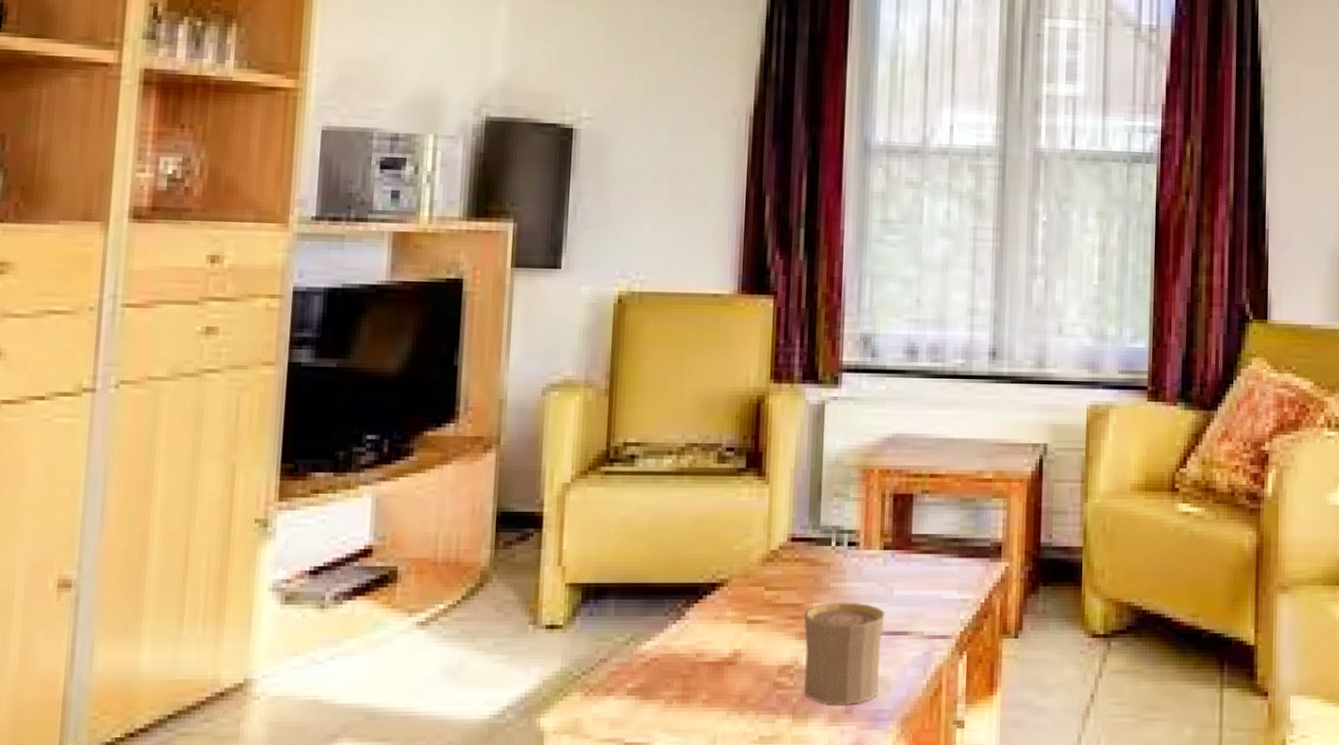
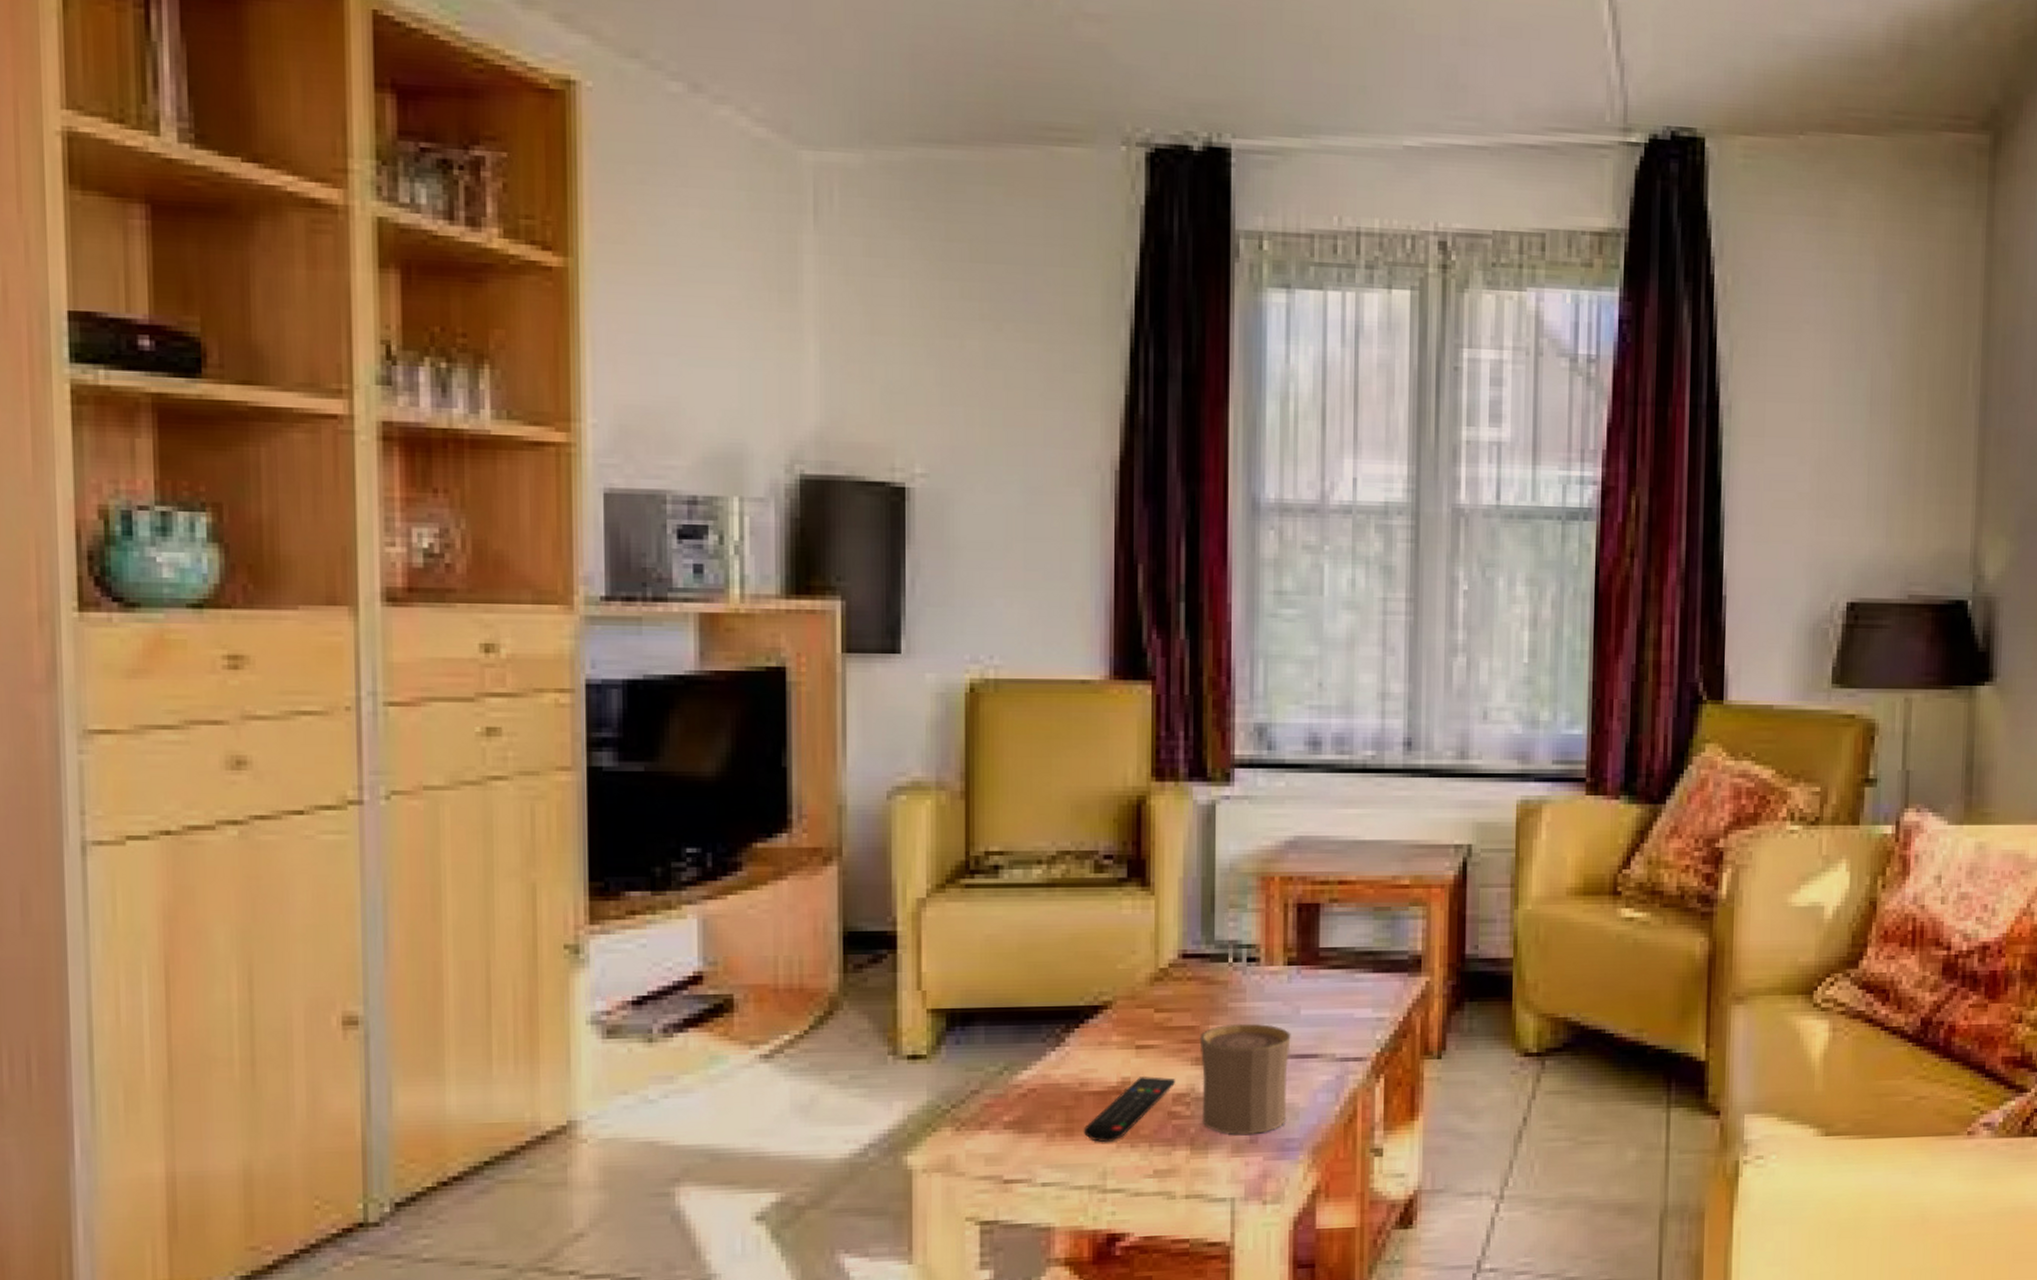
remote control: none [698,649,781,710] -> present [1084,1077,1175,1143]

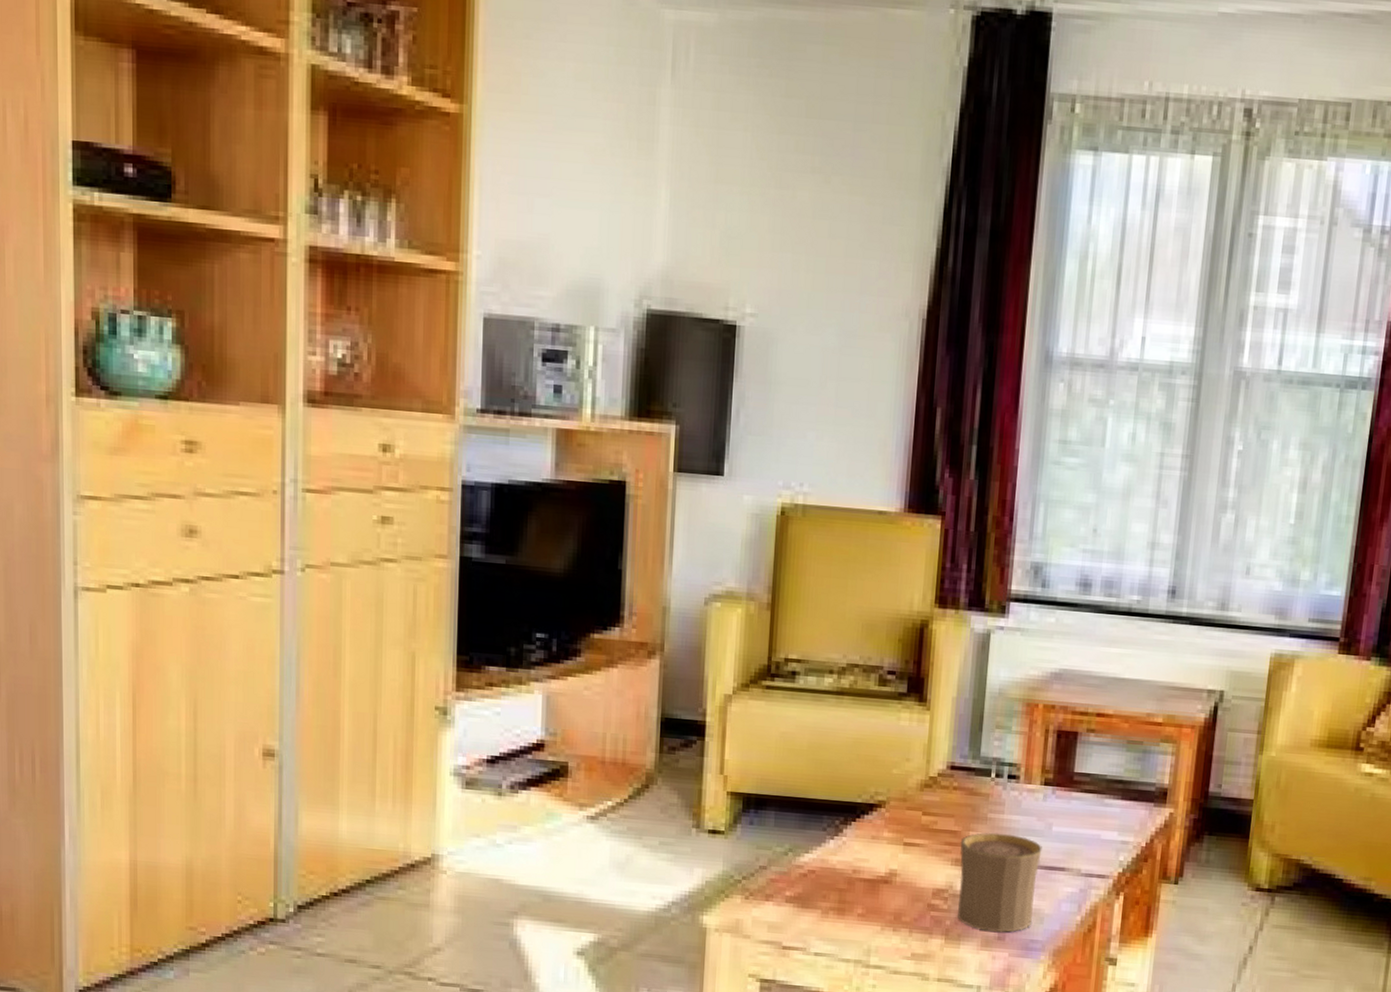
remote control: present [1084,1077,1175,1143] -> none [854,870,936,925]

